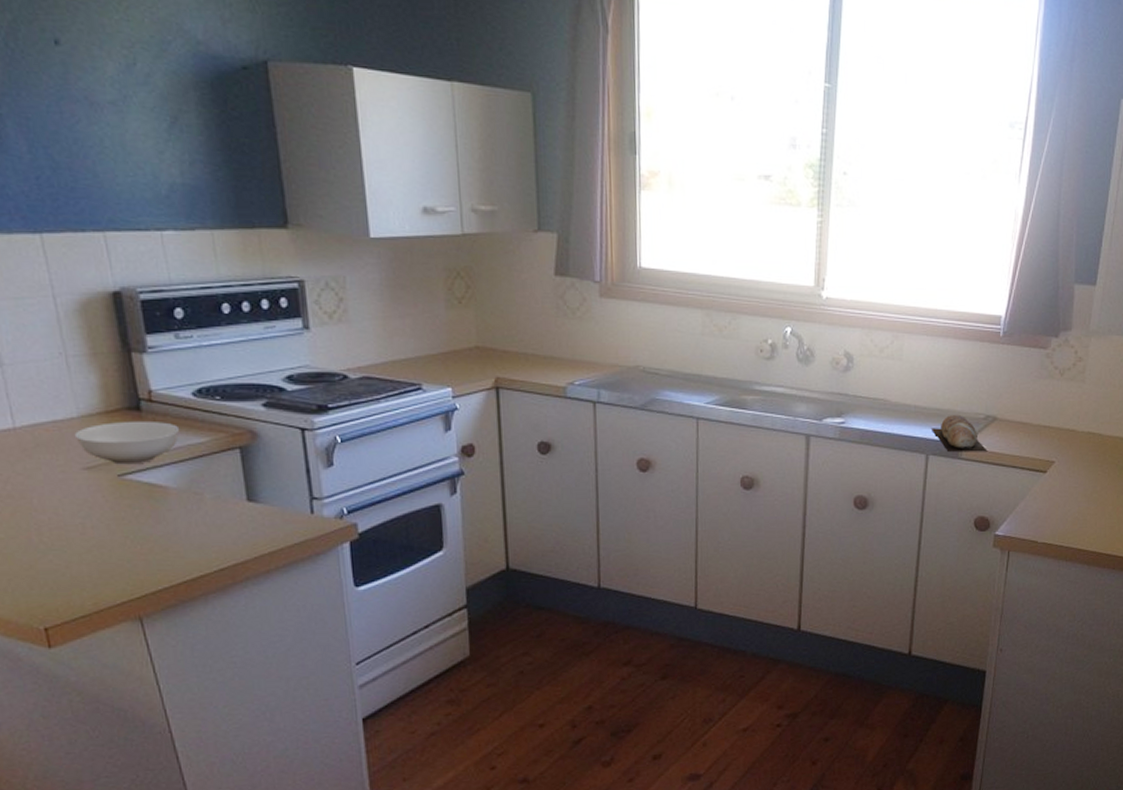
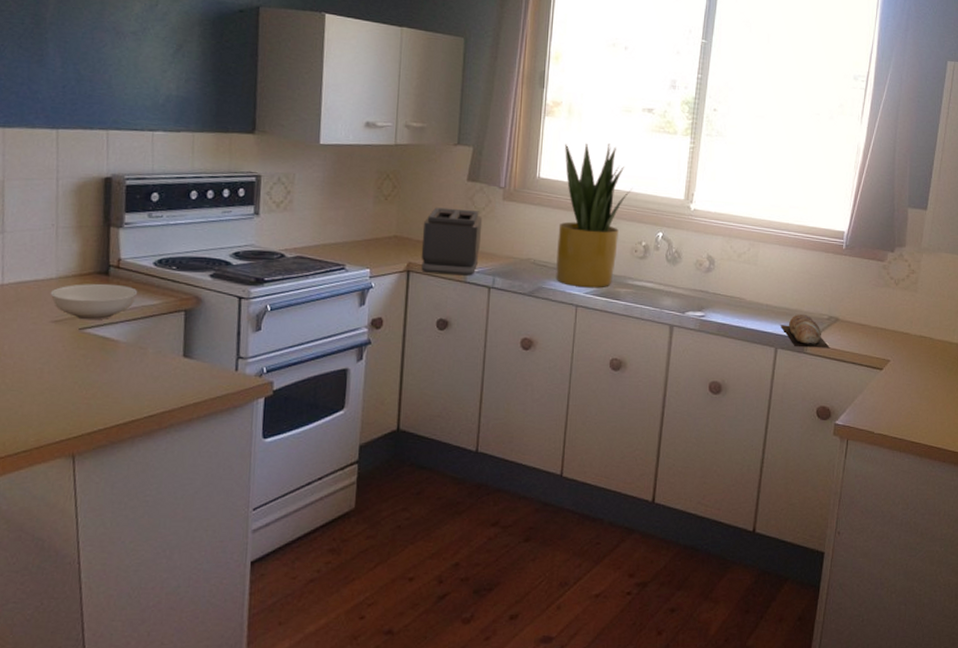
toaster: none [507,309,579,391] -> present [421,207,483,277]
planter: none [668,221,751,397] -> present [556,143,632,288]

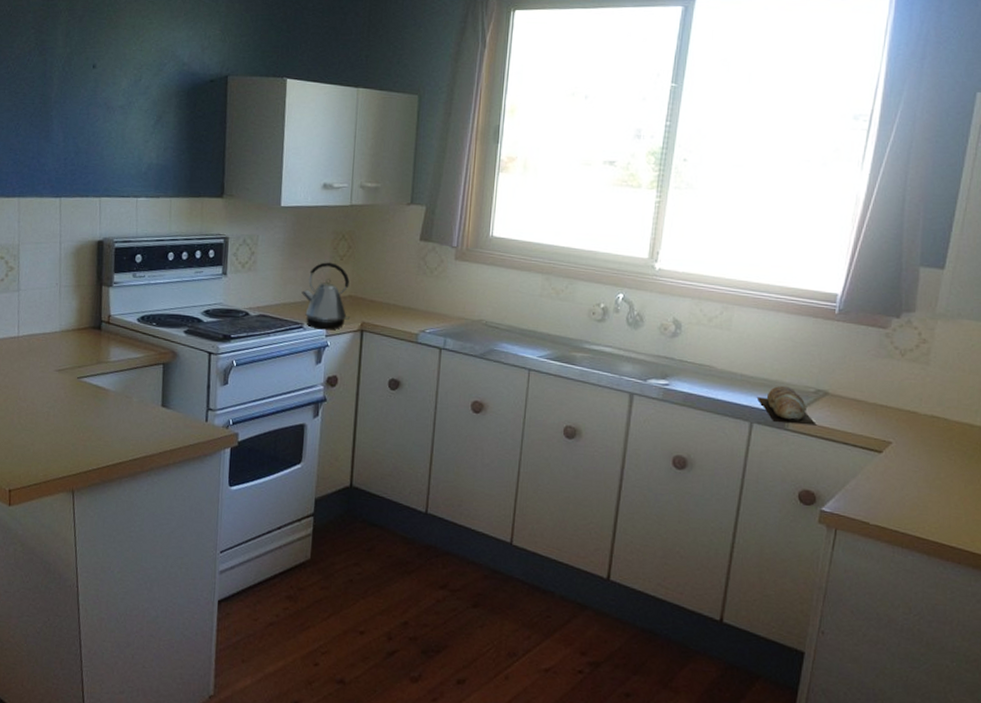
bowl: present [50,283,138,321] -> none [54,337,125,371]
kettle: none [343,202,395,271] -> present [302,262,350,330]
toaster: present [421,207,483,277] -> none [374,267,435,338]
planter: present [556,143,632,288] -> none [508,199,590,352]

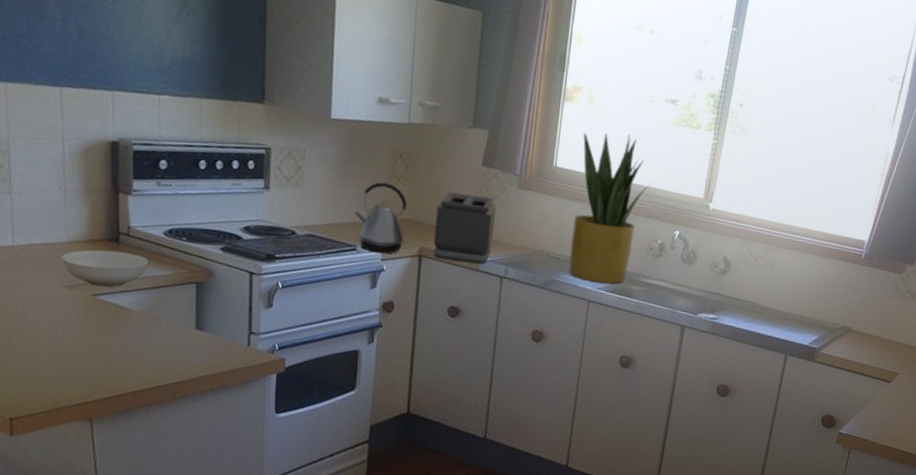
bowl: none [54,337,125,371] -> present [61,249,149,288]
toaster: none [374,267,435,338] -> present [433,191,497,265]
planter: none [508,199,590,352] -> present [569,133,650,284]
bread loaf: present [756,385,817,426] -> none [792,322,840,358]

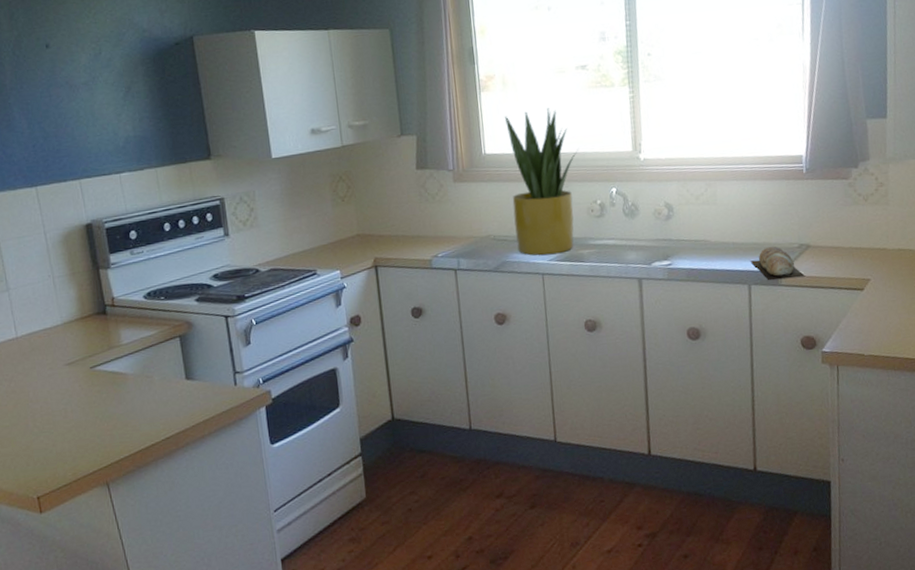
bowl: present [61,249,149,288] -> none [59,321,135,359]
kettle: present [355,182,407,254] -> none [309,205,362,273]
toaster: present [433,191,497,265] -> none [381,197,440,266]
bread loaf: none [792,322,840,358] -> present [750,245,805,281]

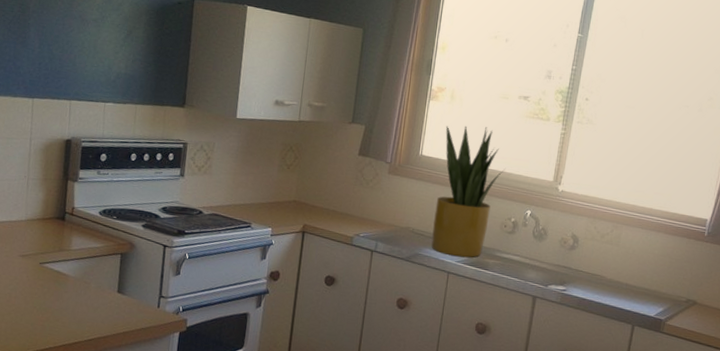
bread loaf: present [750,245,805,281] -> none [638,294,686,330]

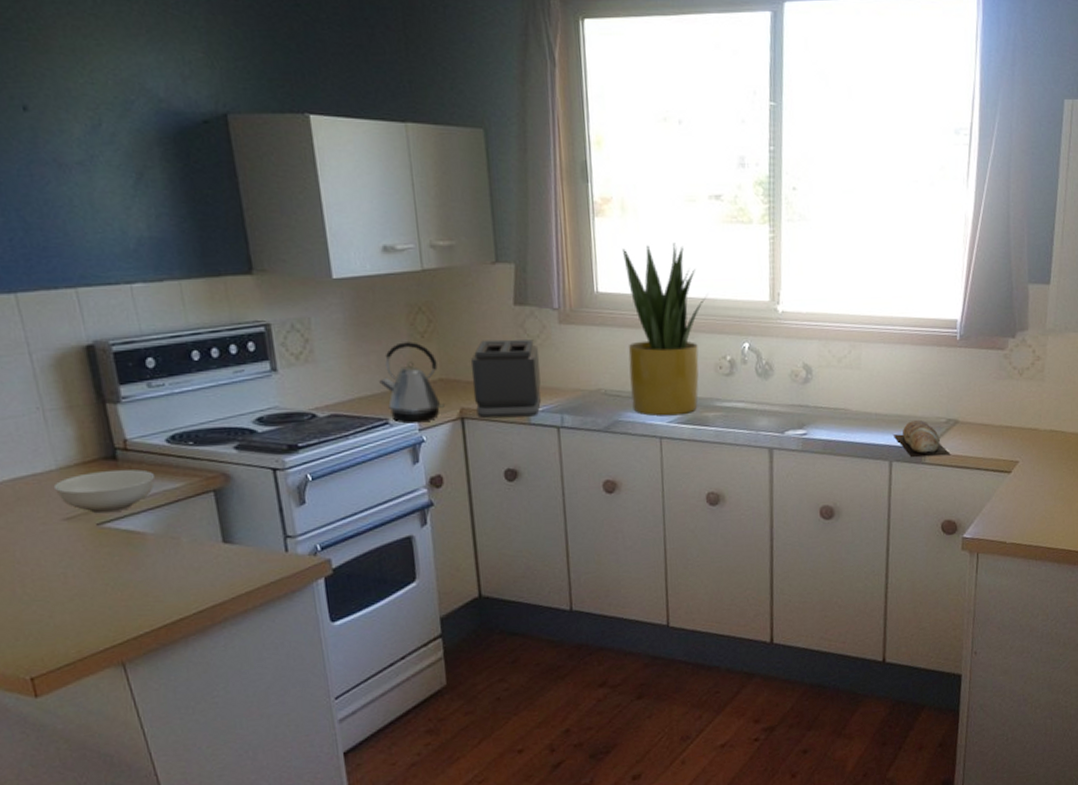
bowl: none [19,226,86,257] -> present [53,469,156,514]
kettle: none [251,169,295,230] -> present [379,342,445,423]
toaster: none [314,177,370,240] -> present [470,339,541,419]
bread loaf: none [638,294,686,330] -> present [892,419,951,458]

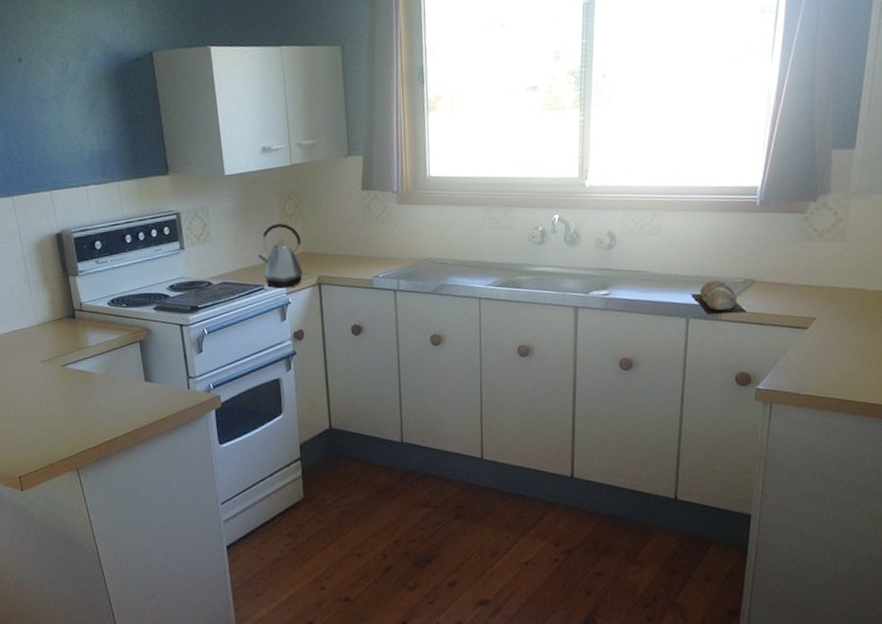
bowl: present [53,469,156,514] -> none [34,325,100,358]
toaster: present [470,339,541,419] -> none [326,218,382,285]
planter: present [623,243,707,416] -> none [451,130,523,280]

